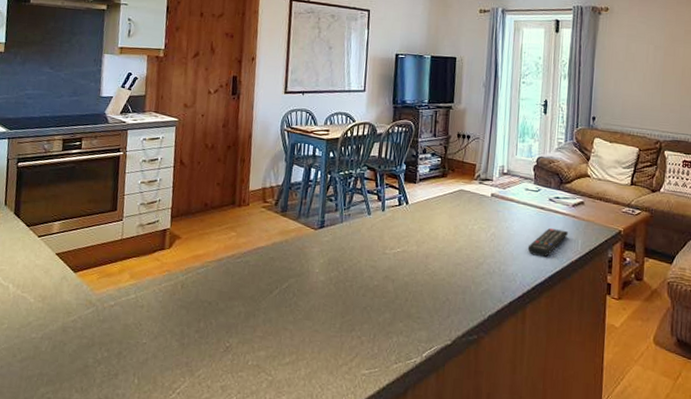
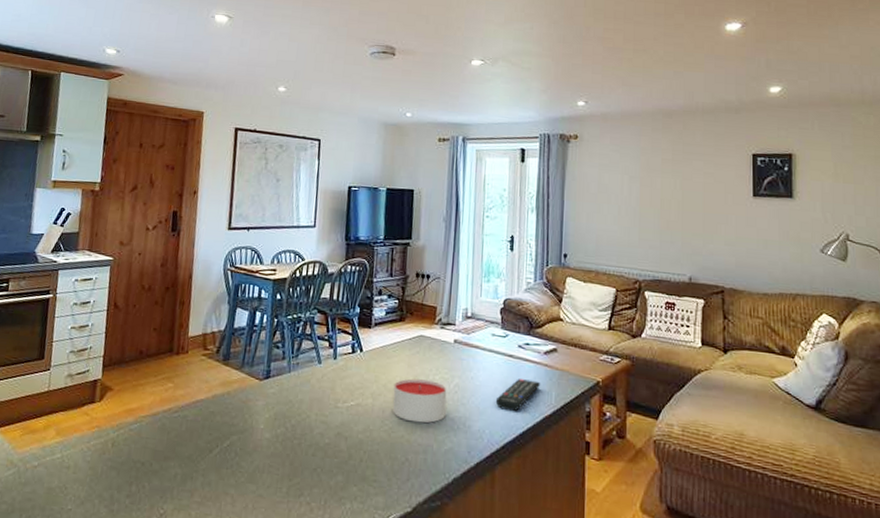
candle: none [435,228,484,268] -> present [393,378,447,423]

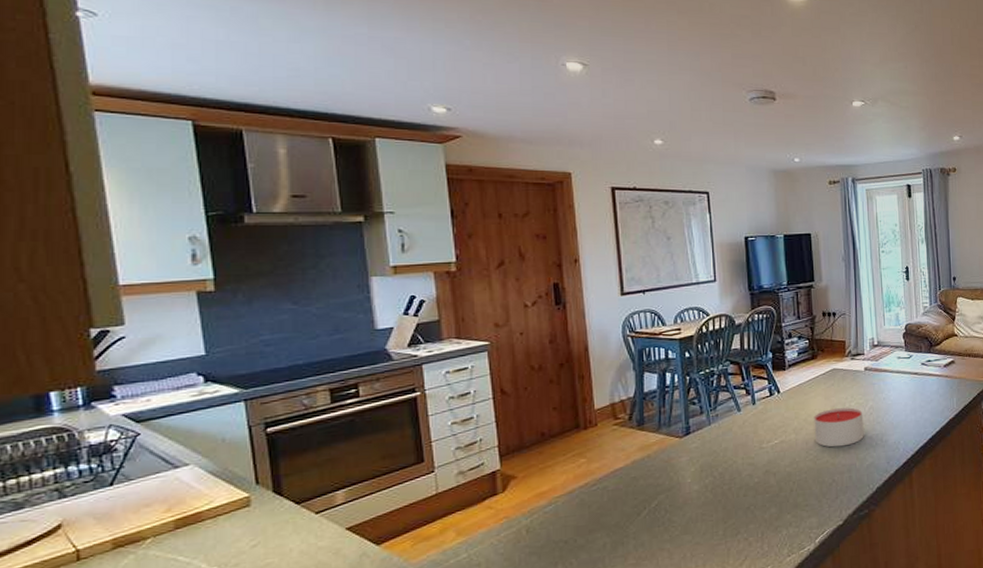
remote control: present [495,379,541,412] -> none [906,391,944,421]

